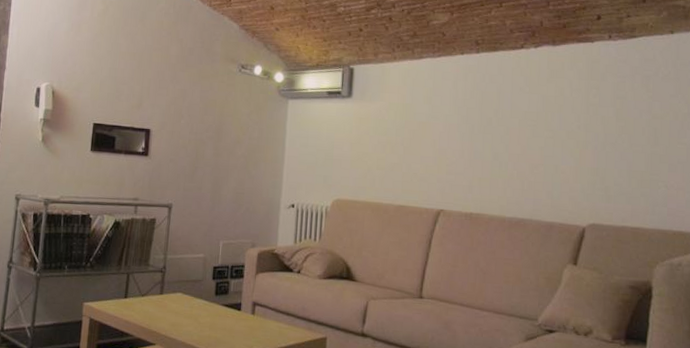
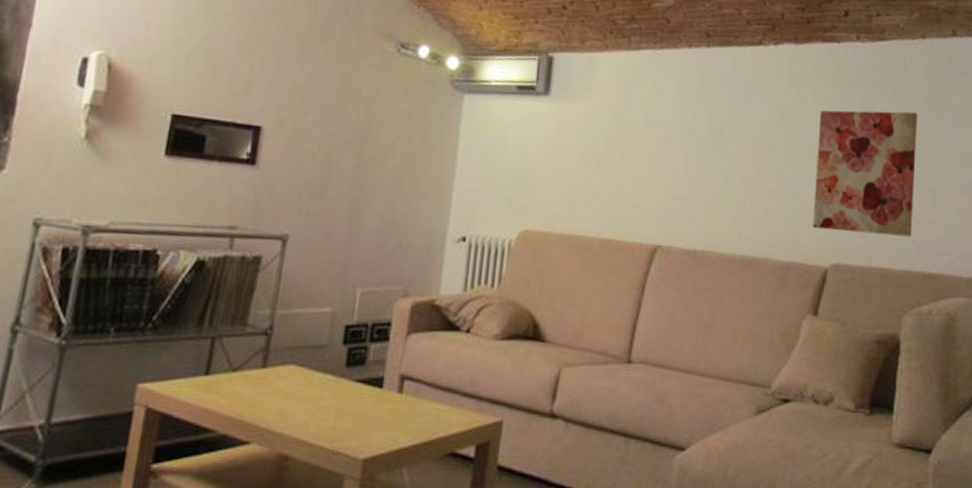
wall art: none [571,96,666,202] -> present [812,110,917,237]

